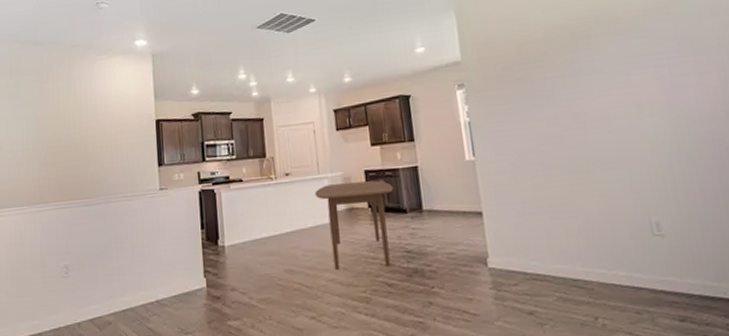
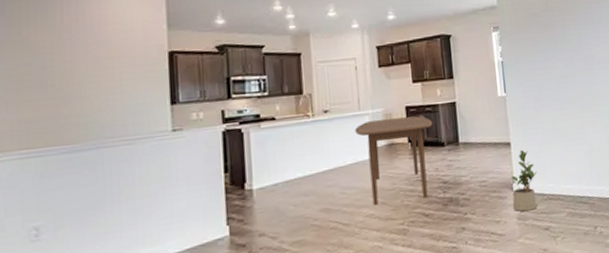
potted plant: none [484,220,518,291] -> present [511,149,538,212]

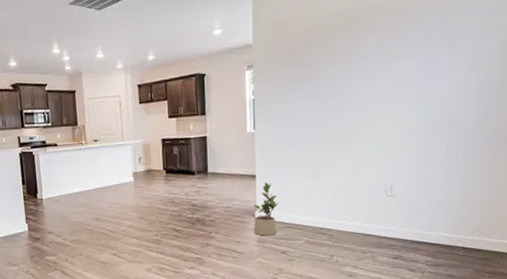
dining table: present [354,116,433,205] -> none [119,147,185,219]

